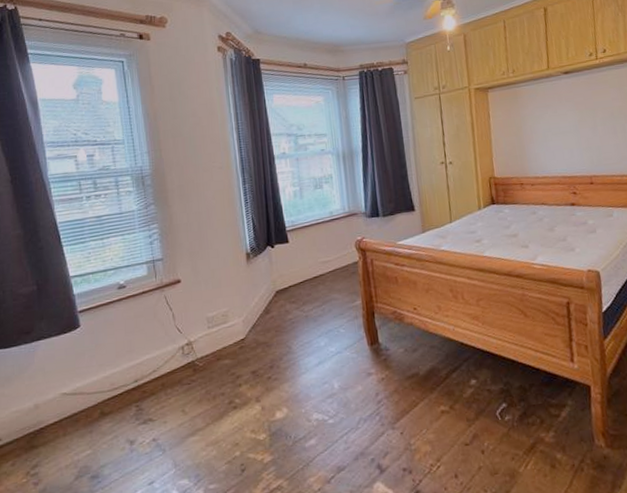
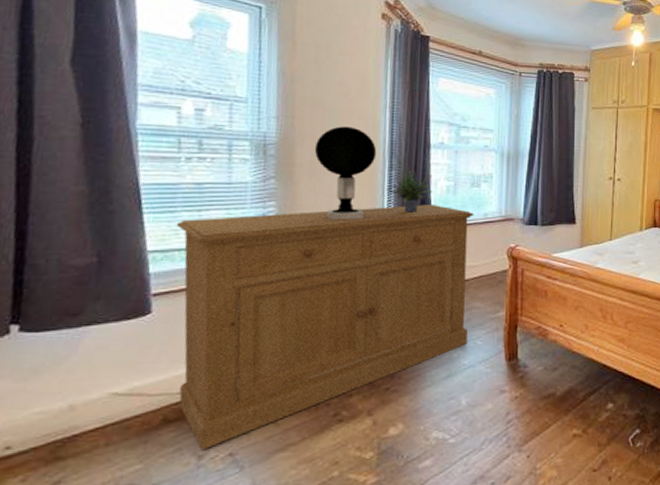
sideboard: none [87,209,331,437] -> present [176,205,474,451]
table lamp: none [180,151,231,234] -> present [314,126,377,220]
potted plant: none [243,176,283,220] -> present [386,163,433,213]

